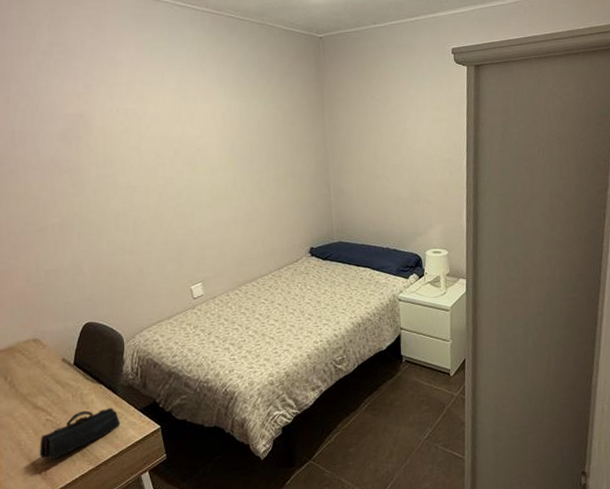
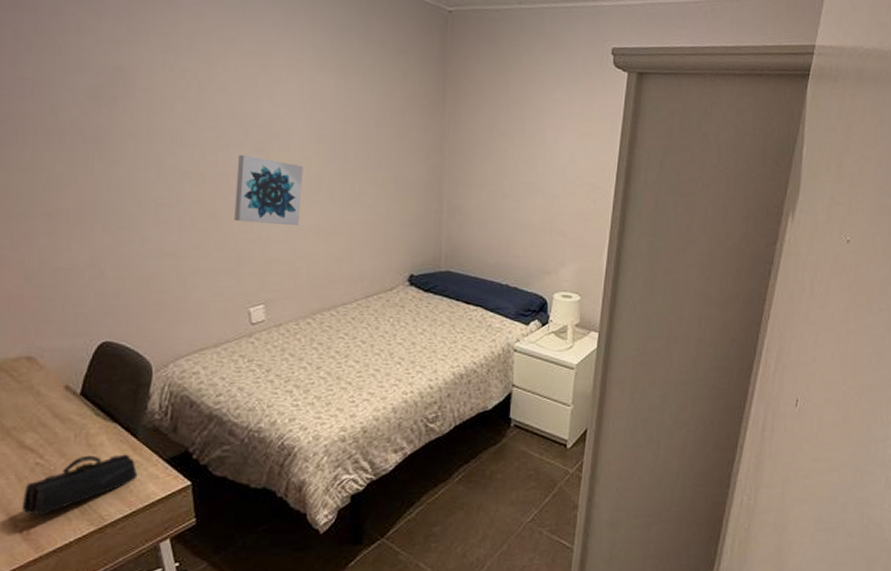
wall art: none [172,168,222,221] -> present [234,154,303,226]

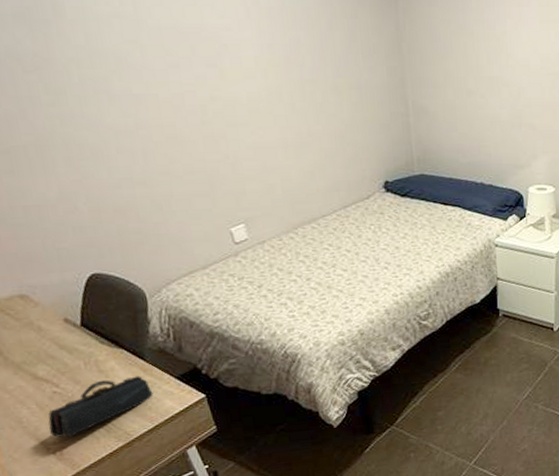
wall art: present [234,154,303,226] -> none [190,71,265,143]

